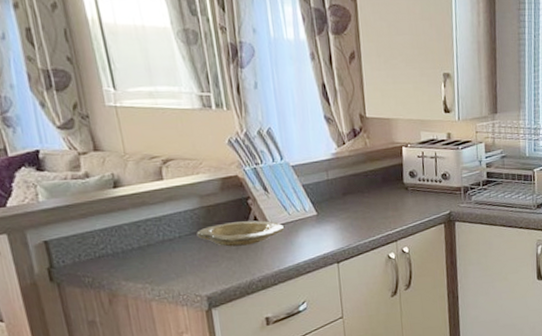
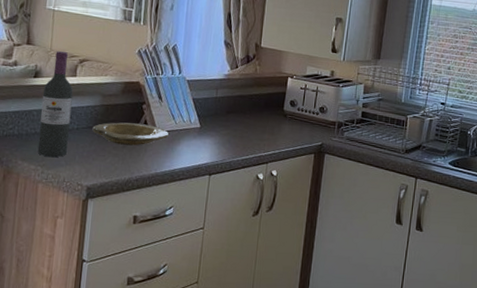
wine bottle: none [128,153,176,273] -> present [37,51,73,157]

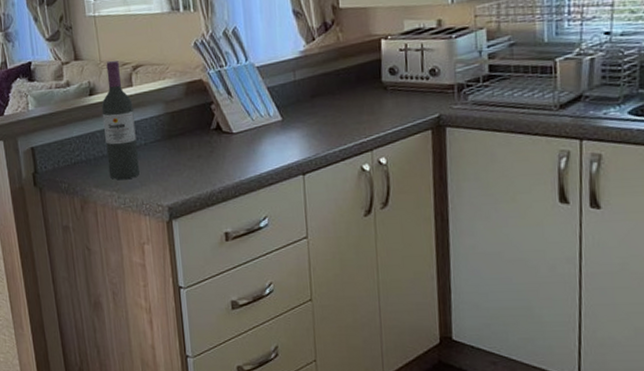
plate: present [92,122,169,146] -> none [161,126,248,155]

